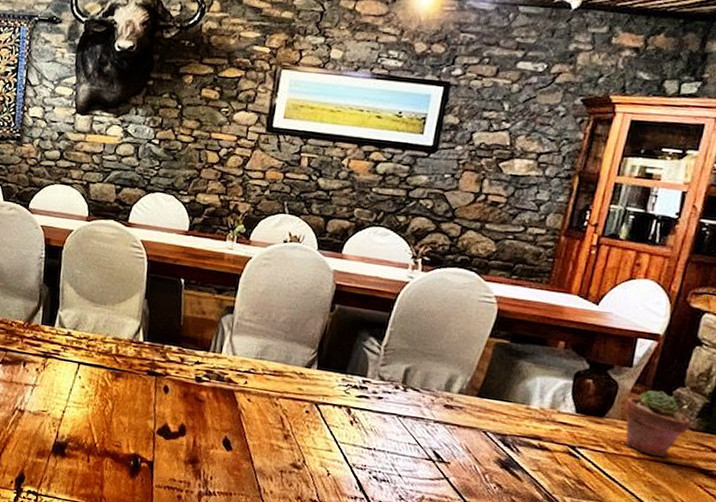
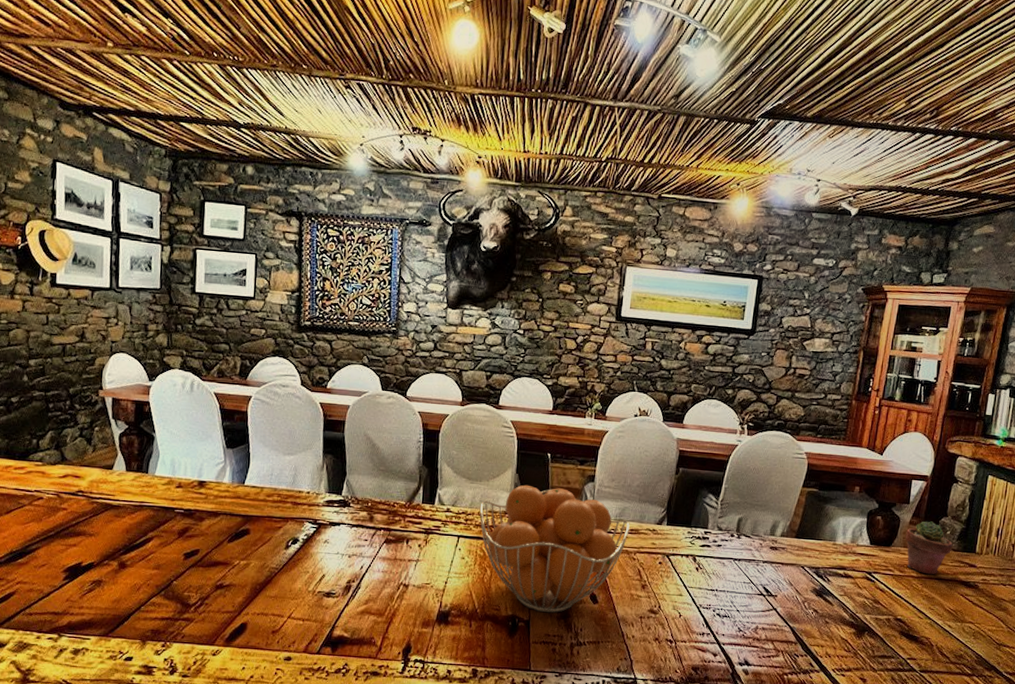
fruit basket: none [102,312,273,457] -> present [479,484,630,613]

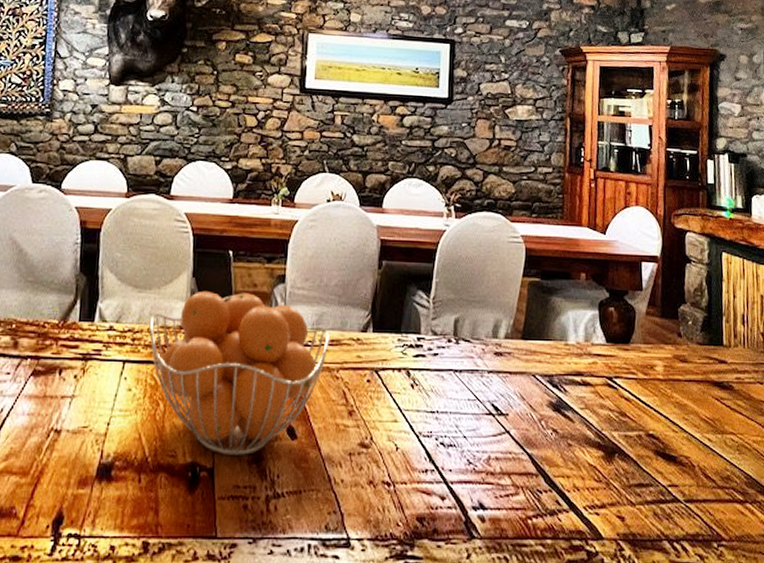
potted succulent: present [905,521,953,575] -> none [643,310,698,376]

